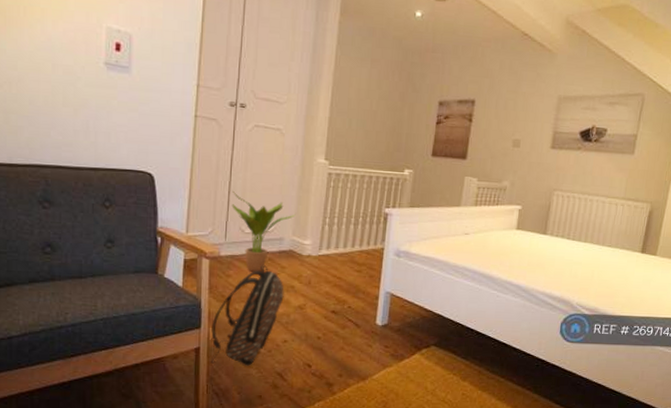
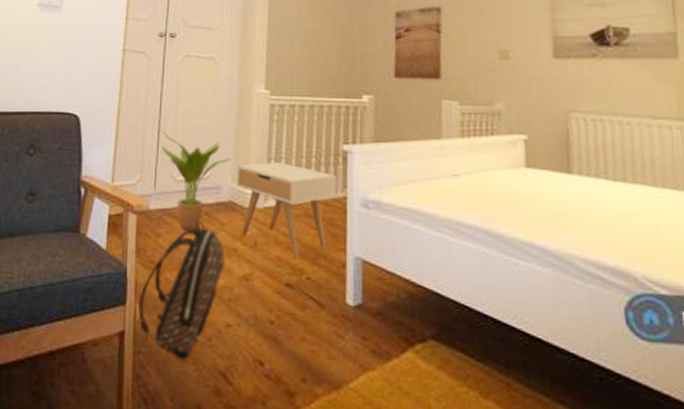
nightstand: none [296,220,378,294] -> present [236,162,337,260]

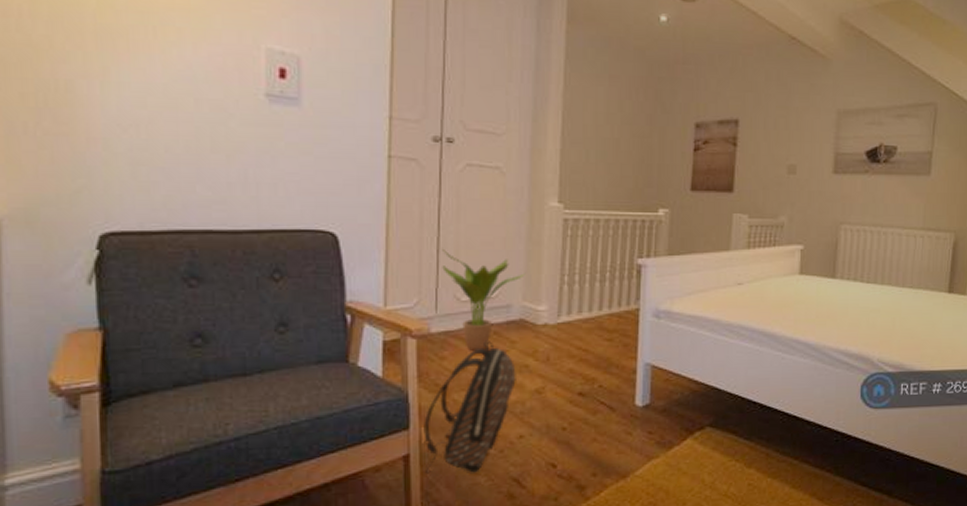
nightstand: present [236,162,337,260] -> none [527,277,630,370]

